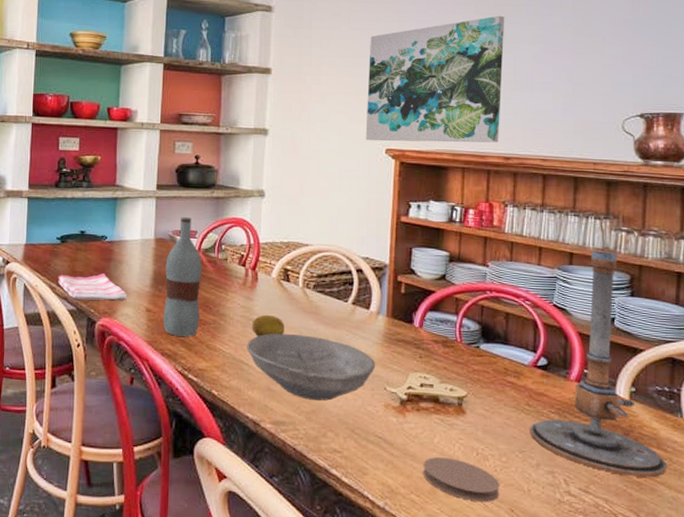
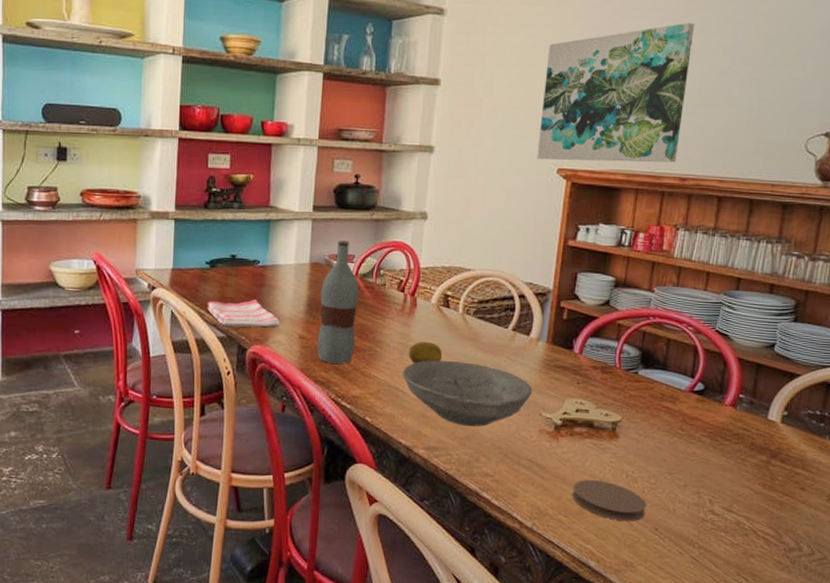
candlestick: present [530,251,667,478] -> none [680,276,810,497]

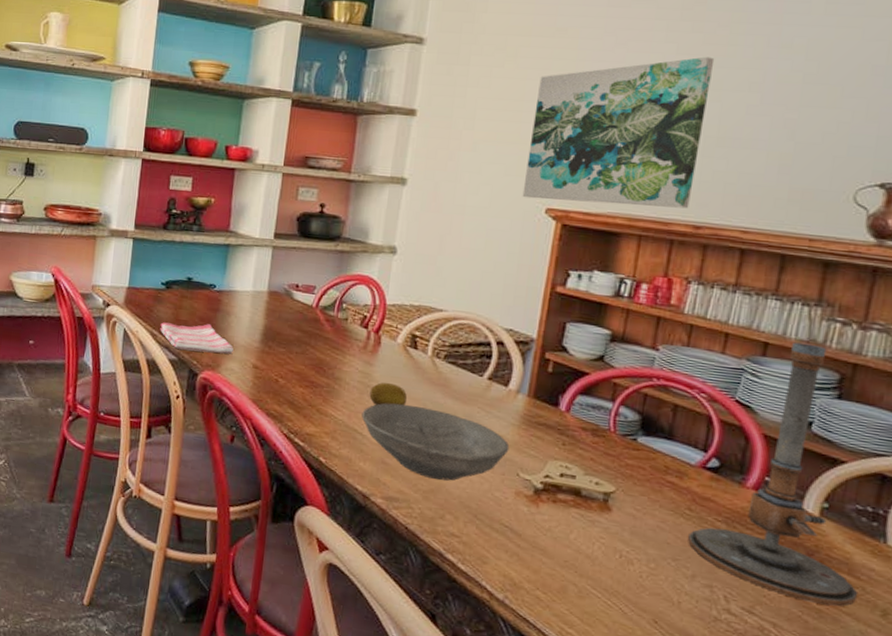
bottle: present [317,240,359,364] -> none [271,270,319,399]
coaster: present [572,480,647,521] -> none [553,554,644,610]
candlestick: none [680,276,810,497] -> present [688,342,858,607]

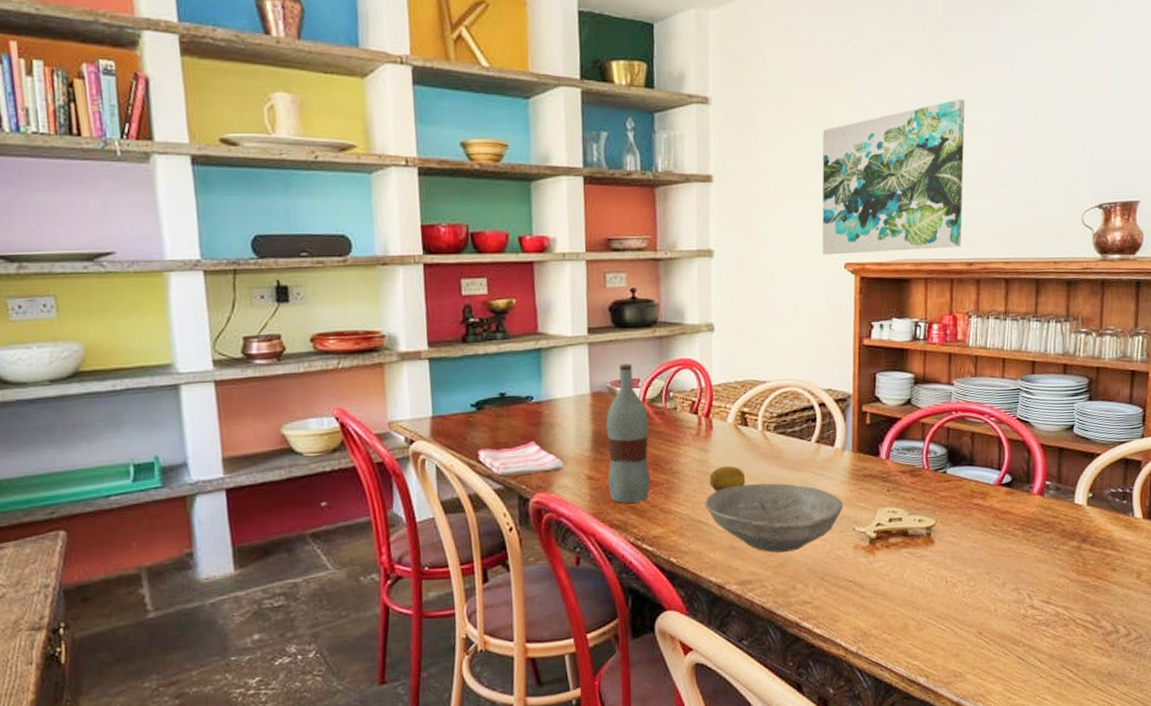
bottle: none [271,270,319,399] -> present [606,363,650,503]
candlestick: present [688,342,858,607] -> none [996,356,1120,581]

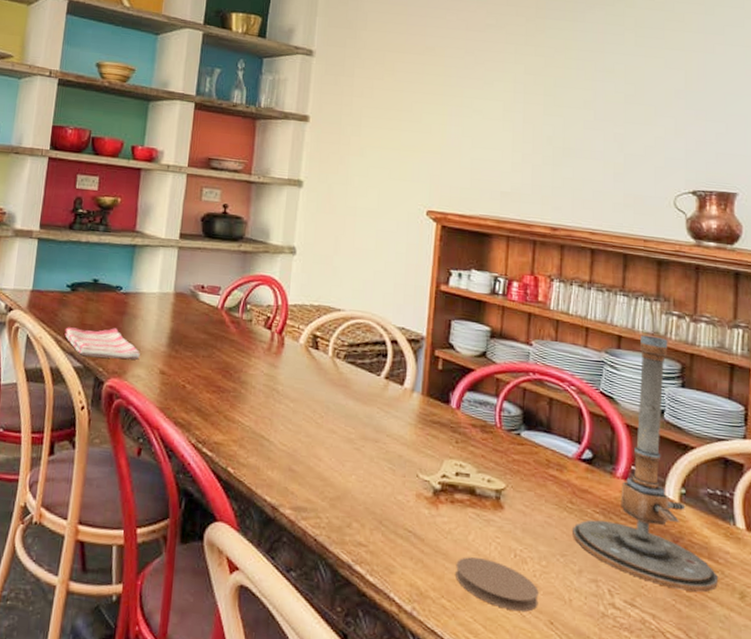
bottle: present [606,363,650,503] -> none [178,271,225,405]
bowl: present [705,483,843,553] -> none [268,406,408,486]
fruit: present [709,465,746,492] -> none [275,384,311,410]
wall art: present [822,99,966,255] -> none [406,77,555,212]
coaster: none [894,590,968,631] -> present [456,557,539,612]
candlestick: none [996,356,1120,581] -> present [573,335,719,592]

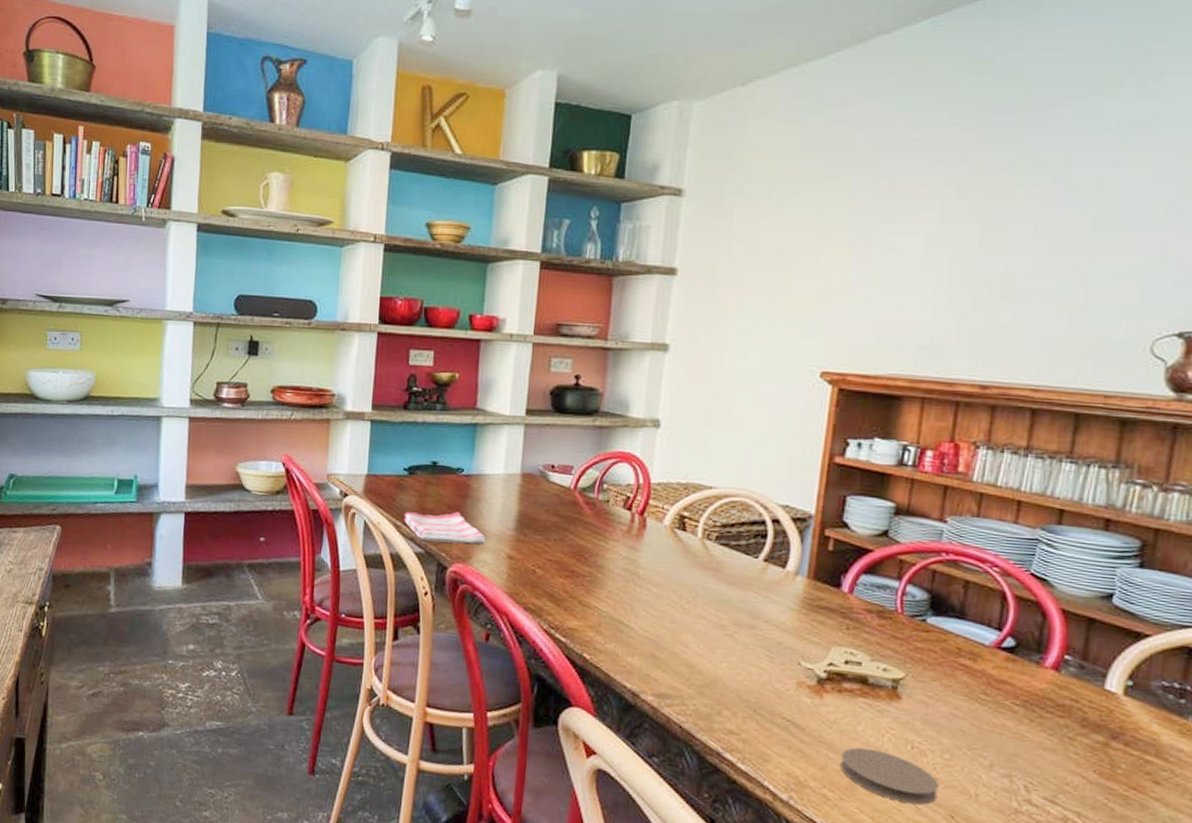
candlestick: present [573,335,719,592] -> none [984,508,1167,792]

